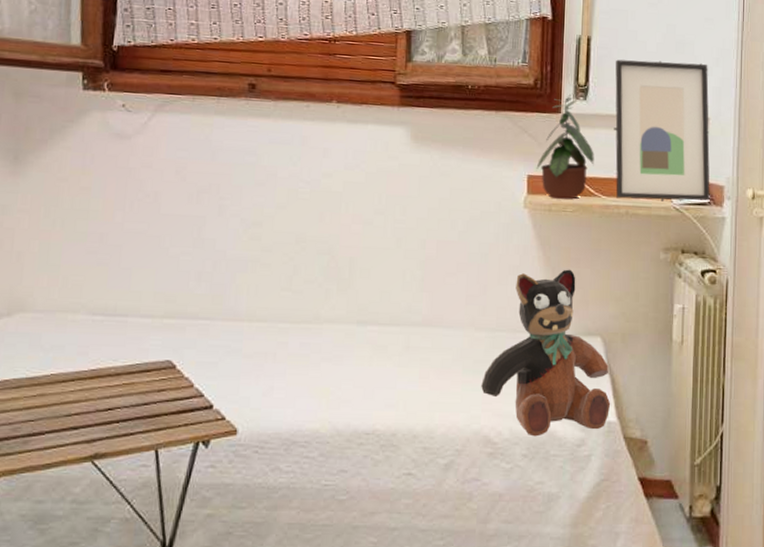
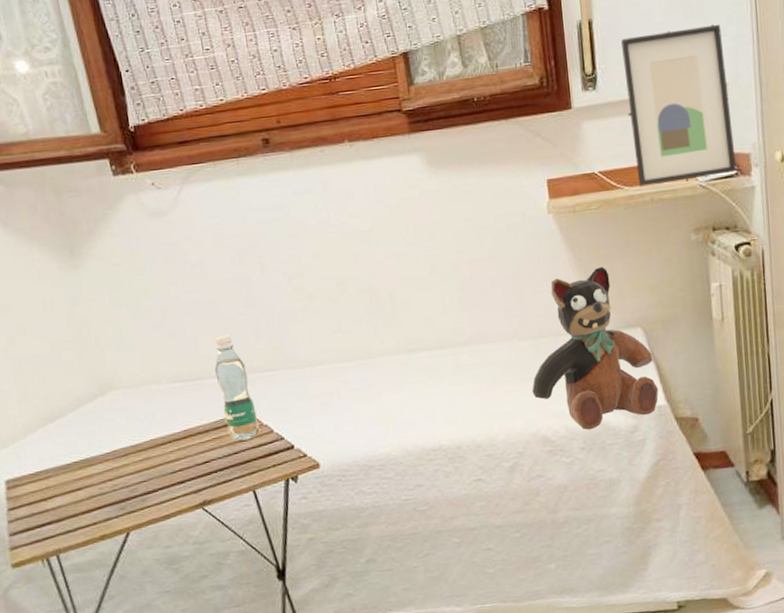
bottle: none [142,272,180,392] -> present [214,334,260,441]
potted plant: present [536,93,594,200] -> none [554,85,612,199]

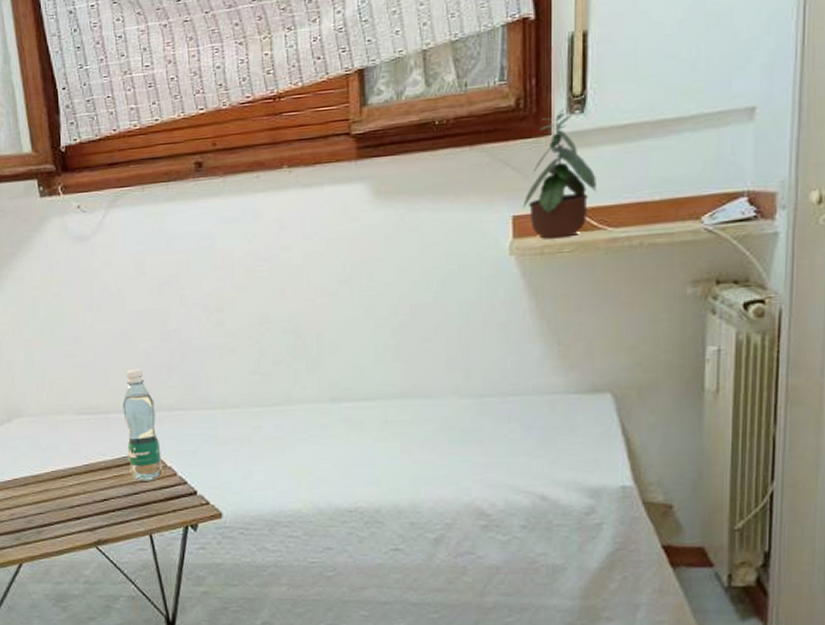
stuffed animal: present [532,266,659,430] -> none [470,319,626,507]
potted plant: none [554,85,612,199] -> present [523,107,596,239]
picture frame: present [621,24,737,187] -> none [621,34,757,228]

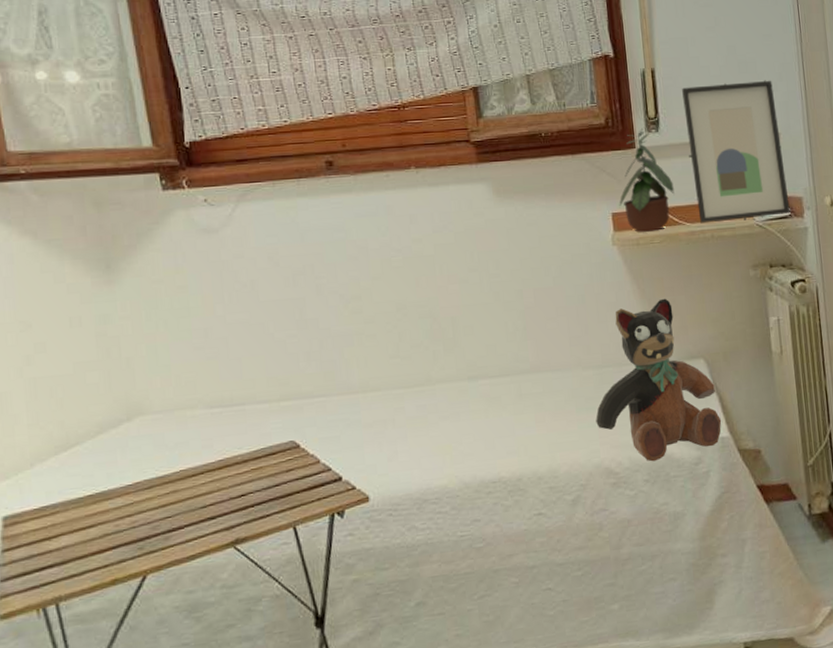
bottle: present [122,368,163,481] -> none [259,357,305,473]
stuffed animal: none [470,319,626,507] -> present [596,298,722,462]
picture frame: none [621,34,757,228] -> present [682,80,791,224]

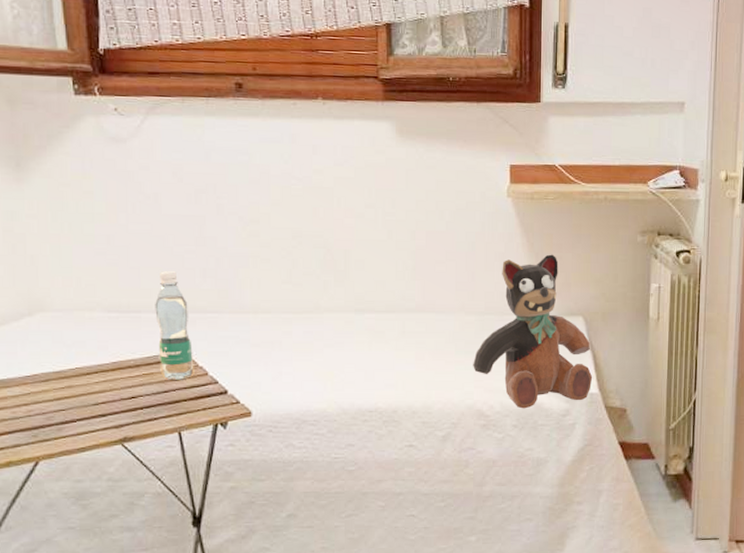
bottle: none [259,357,305,473] -> present [155,270,194,380]
potted plant: present [619,127,675,232] -> none [518,81,574,187]
picture frame: present [682,80,791,224] -> none [592,46,685,186]

